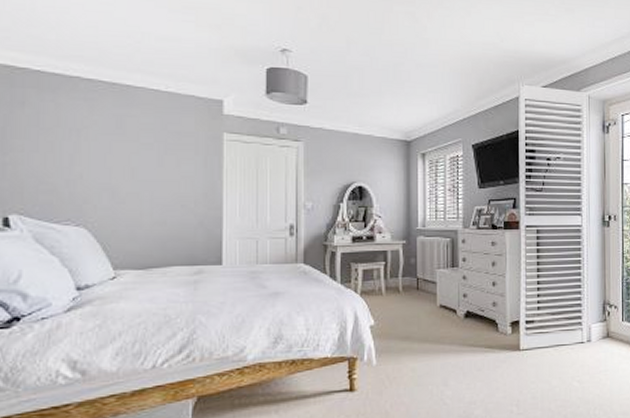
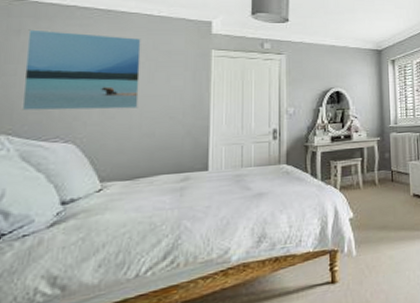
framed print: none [31,102,149,194] -> present [21,29,141,111]

